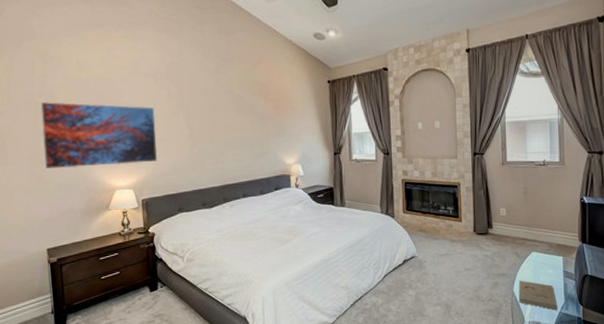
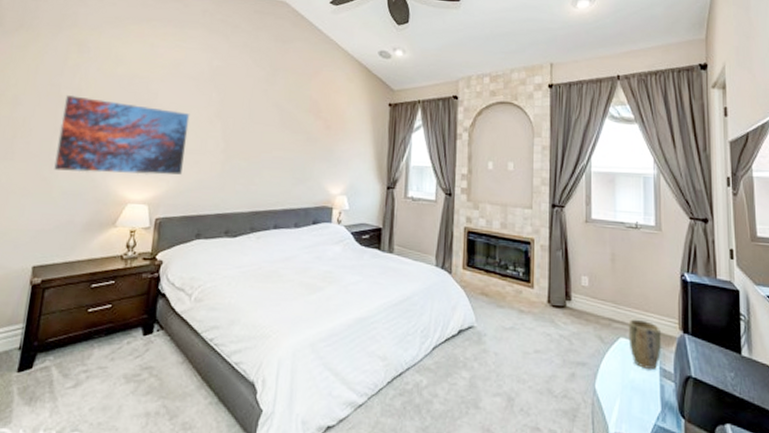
book: present [518,280,557,310] -> none [601,374,652,421]
plant pot: none [538,236,564,273] -> present [628,319,661,369]

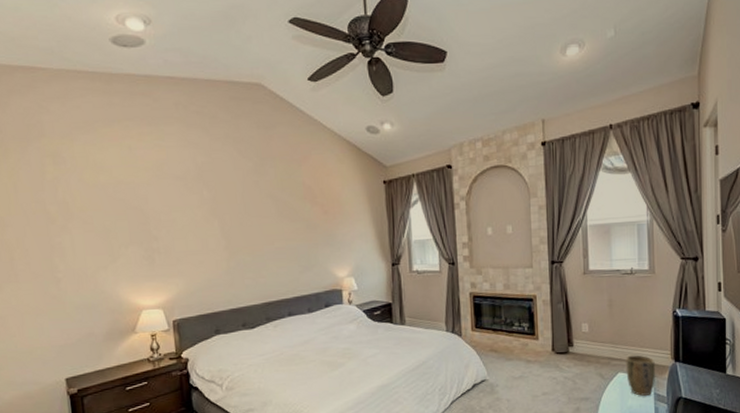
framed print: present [54,94,190,176] -> none [52,209,190,288]

